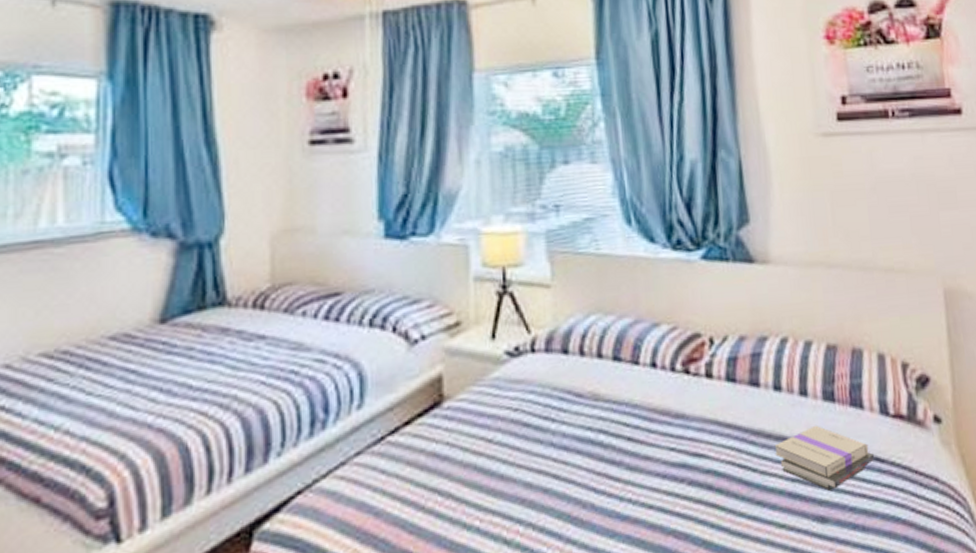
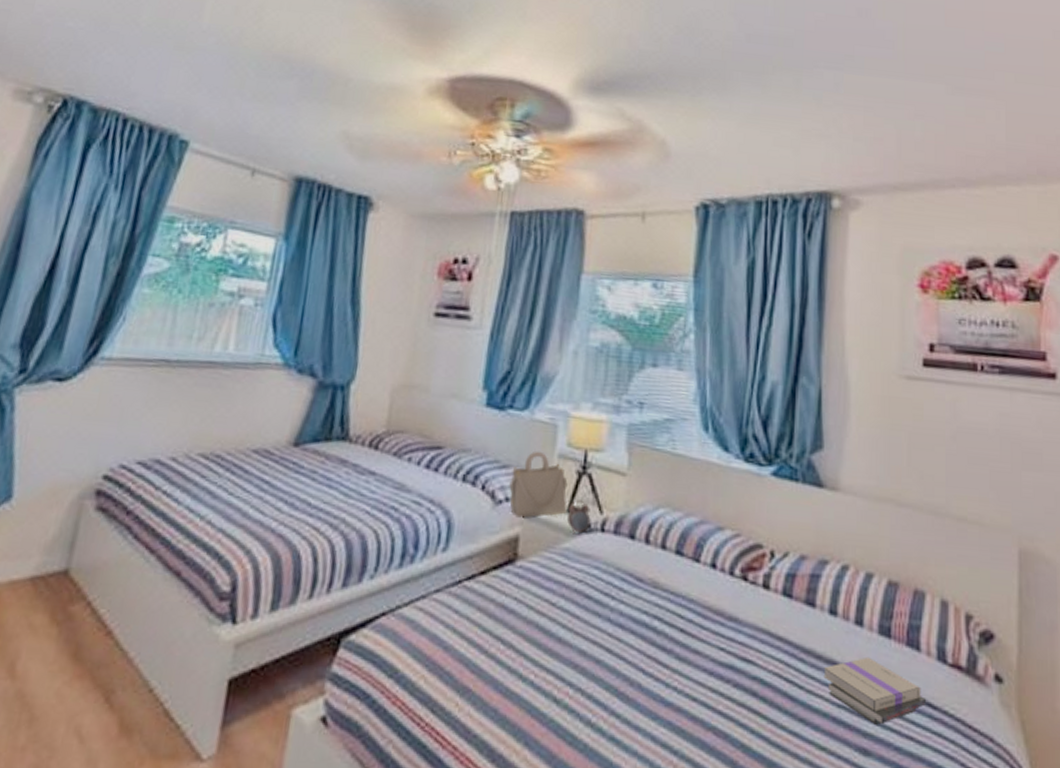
handbag: none [423,277,491,355] -> present [509,451,568,518]
alarm clock: none [493,322,519,362] -> present [567,500,591,535]

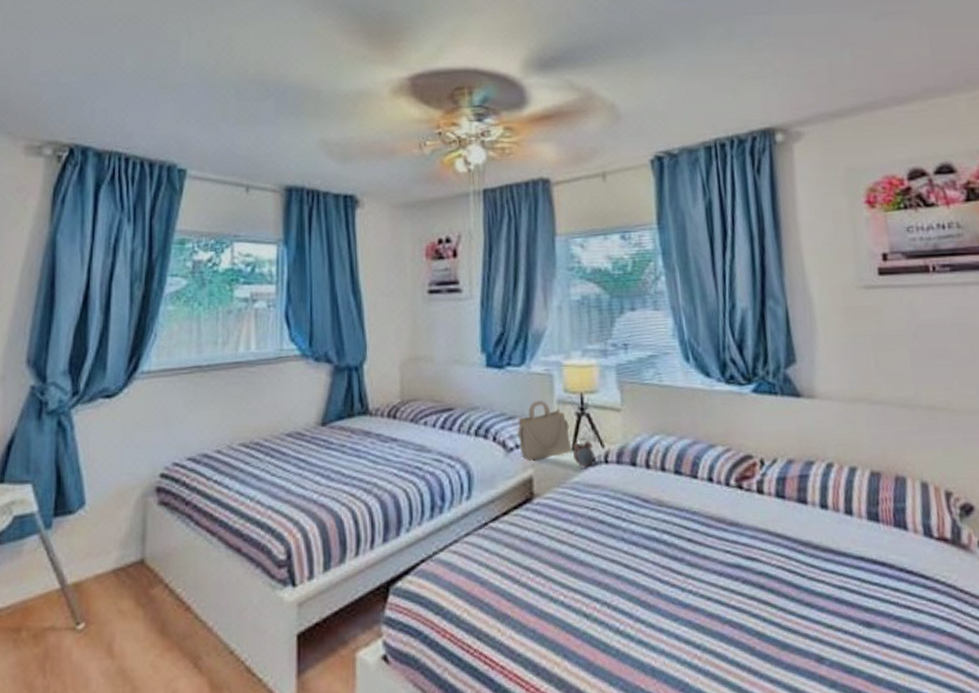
books: present [823,656,926,725] -> none [821,541,918,600]

